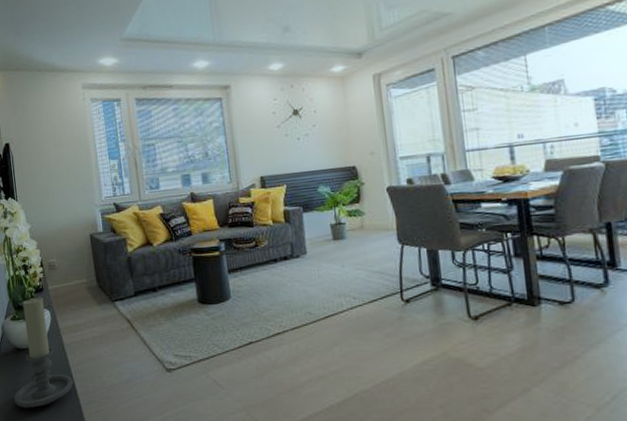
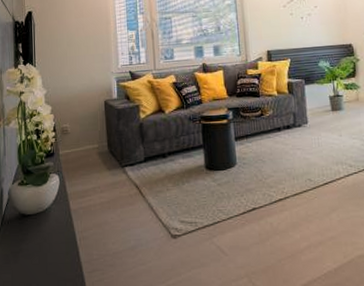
candle holder: present [14,297,73,408] -> none [14,162,77,278]

